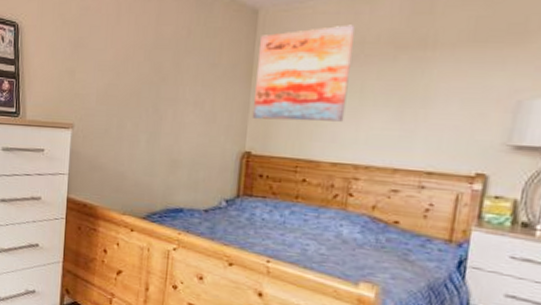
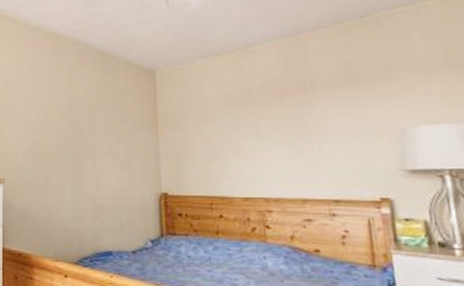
wall art: present [252,25,355,122] -> none [160,76,247,162]

